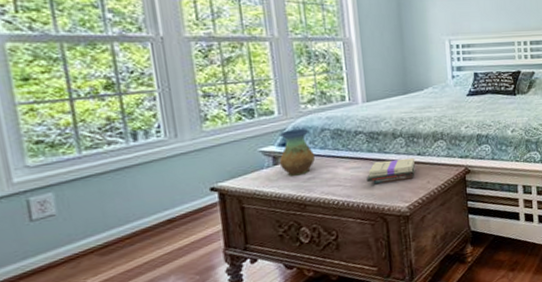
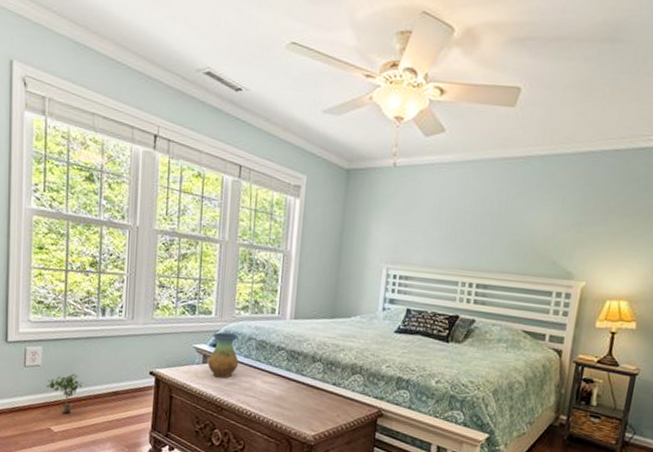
potted plant: none [69,213,124,262] -> present [46,373,84,414]
books: present [367,157,416,185] -> none [280,381,329,408]

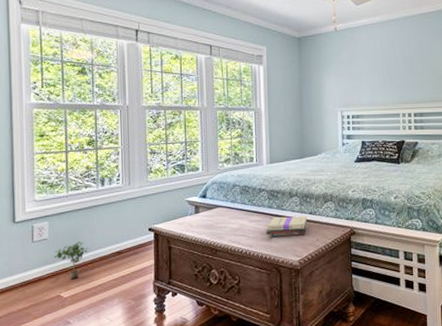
vase: present [207,332,239,379] -> none [199,184,227,224]
books: none [280,381,329,408] -> present [266,216,308,238]

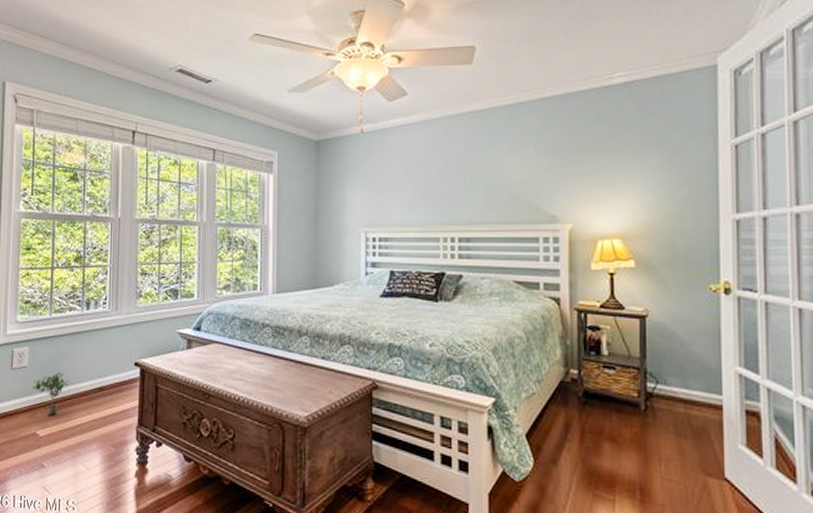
books: present [266,216,308,238] -> none [269,359,319,386]

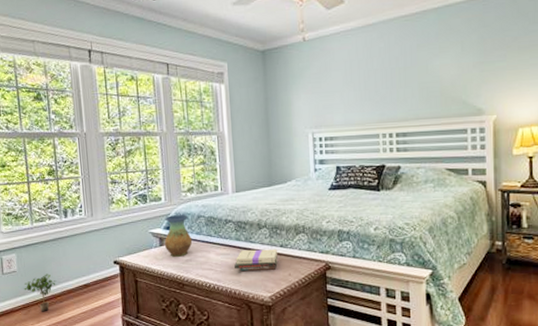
vase: none [192,315,224,363] -> present [164,215,193,257]
books: none [269,359,319,386] -> present [234,249,278,272]

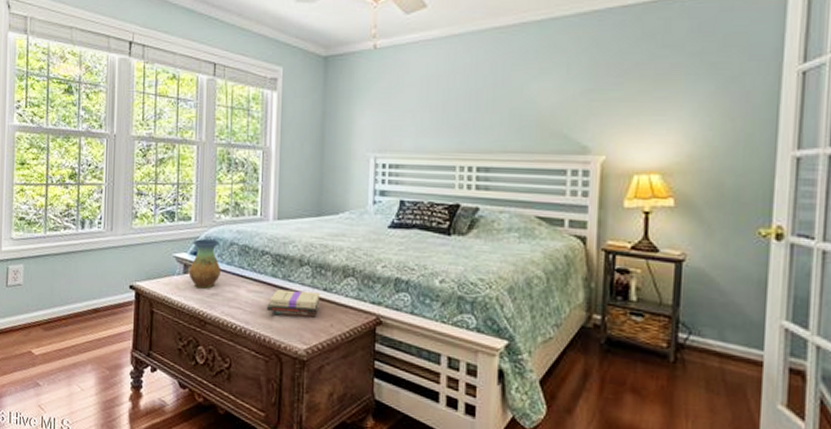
potted plant: present [24,274,57,312] -> none [27,291,64,336]

